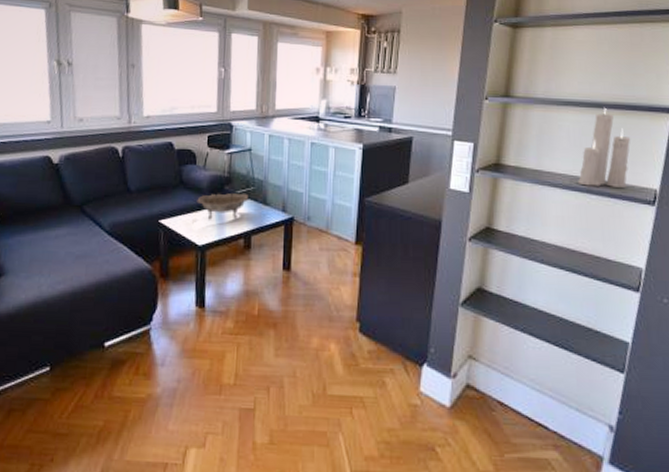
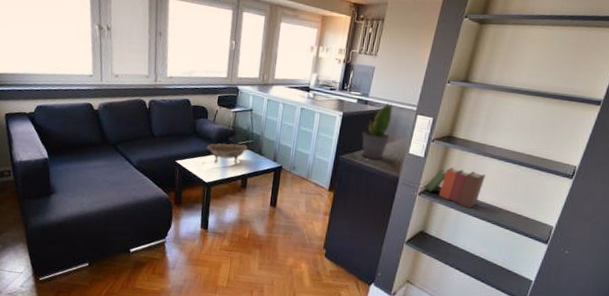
potted plant: none [390,128,424,202] -> present [361,103,393,161]
books: none [474,201,548,253] -> present [424,166,485,209]
candle: present [577,107,630,188] -> none [512,96,562,163]

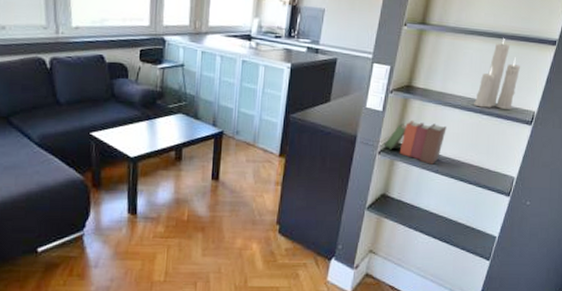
decorative bowl: present [206,143,247,165] -> none [129,107,180,133]
potted plant: present [361,103,393,161] -> none [314,50,347,118]
candle: none [512,96,562,163] -> present [473,37,520,110]

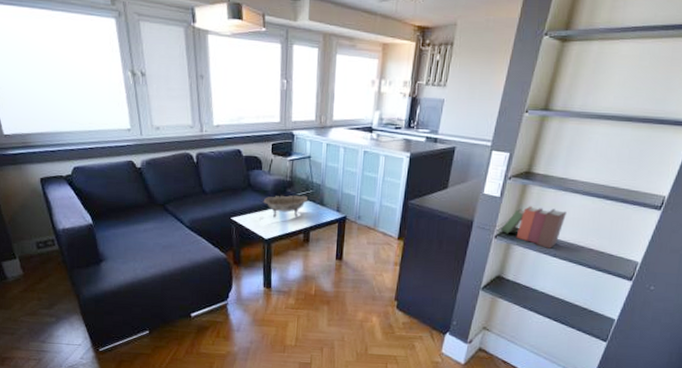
decorative bowl: none [129,107,180,133] -> present [263,195,307,218]
candle: present [473,37,520,110] -> none [596,121,651,194]

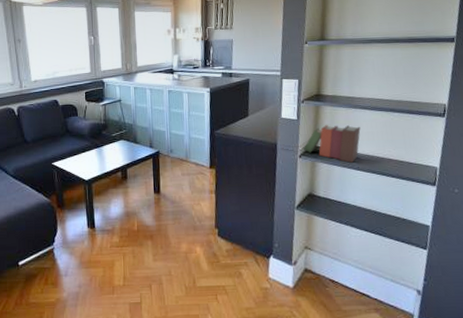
decorative bowl: present [263,195,307,218] -> none [81,136,122,159]

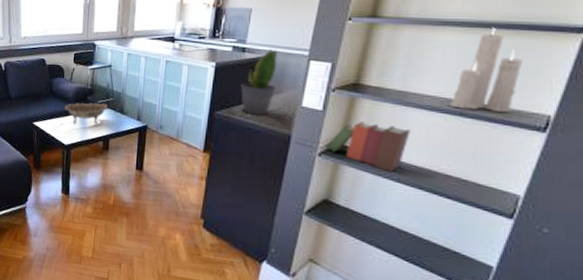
decorative bowl: none [81,136,122,159] -> present [64,102,108,125]
potted plant: none [232,72,260,131] -> present [241,48,278,117]
candle: none [382,42,423,106] -> present [448,27,522,112]

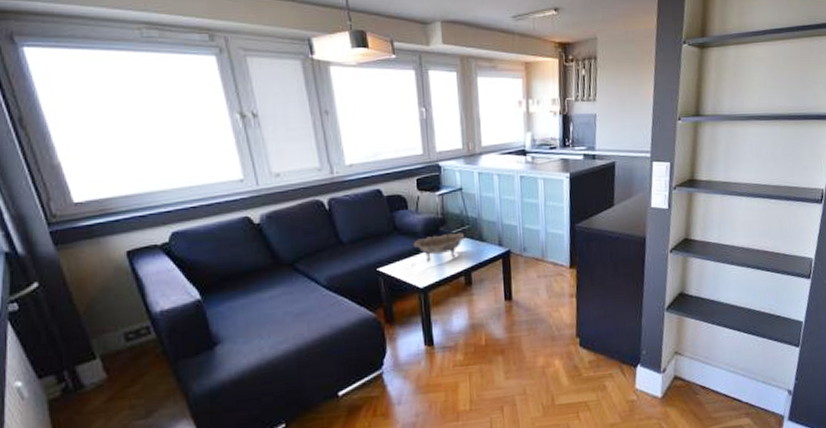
potted plant: present [241,48,278,117] -> none [596,153,628,223]
books: present [325,120,410,172] -> none [674,213,736,257]
candle: present [448,27,522,112] -> none [759,119,802,192]

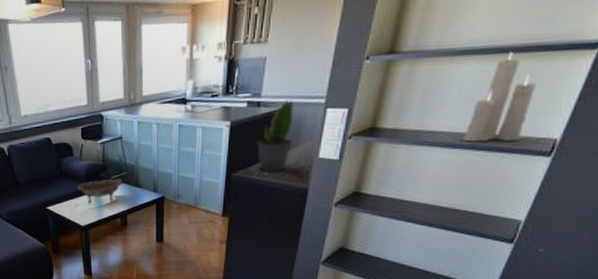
potted plant: none [596,153,628,223] -> present [257,99,294,173]
candle: none [759,119,802,192] -> present [461,51,536,142]

